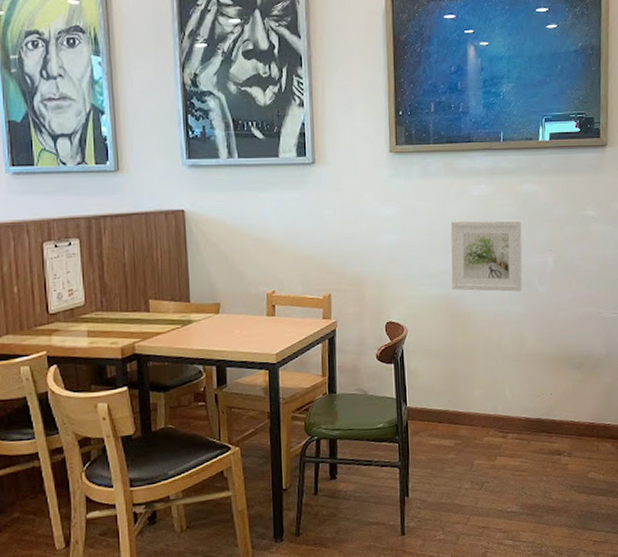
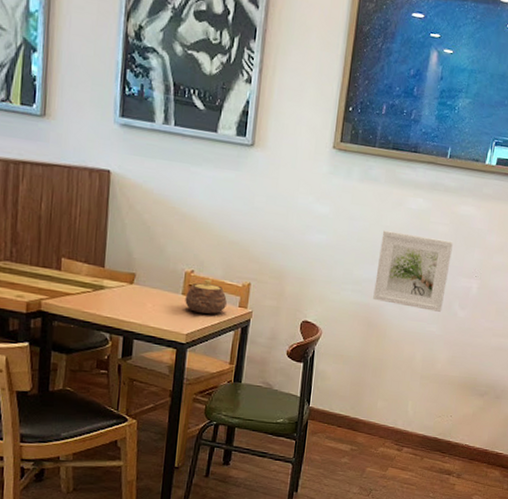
teapot: none [270,297,311,331] -> present [185,279,227,314]

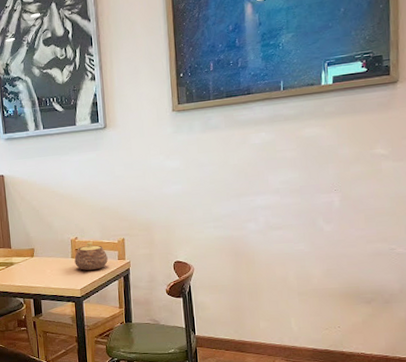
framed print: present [373,230,453,312] -> none [232,163,307,232]

